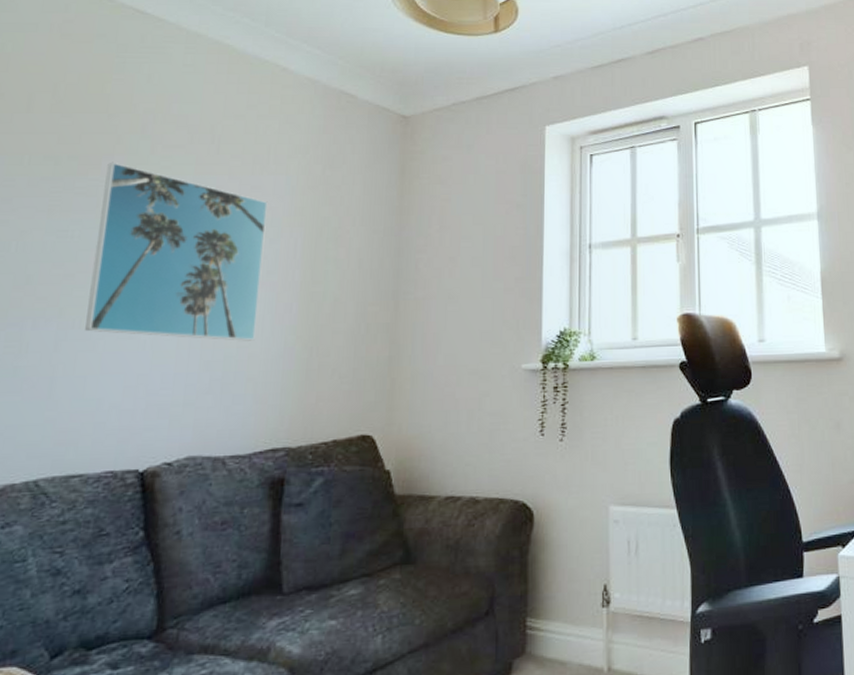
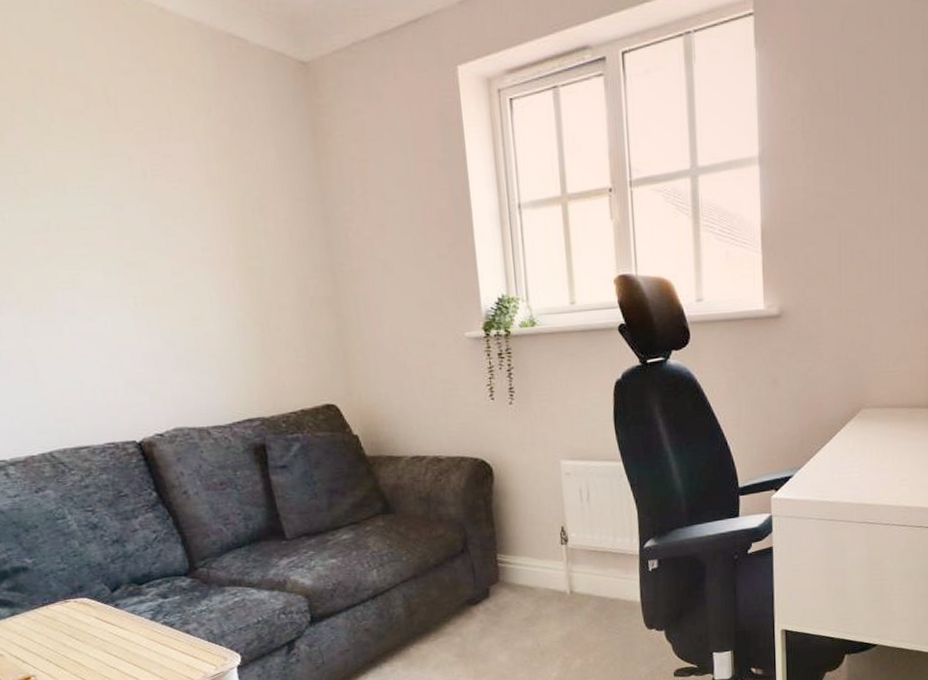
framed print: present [85,162,268,341] -> none [11,133,207,320]

